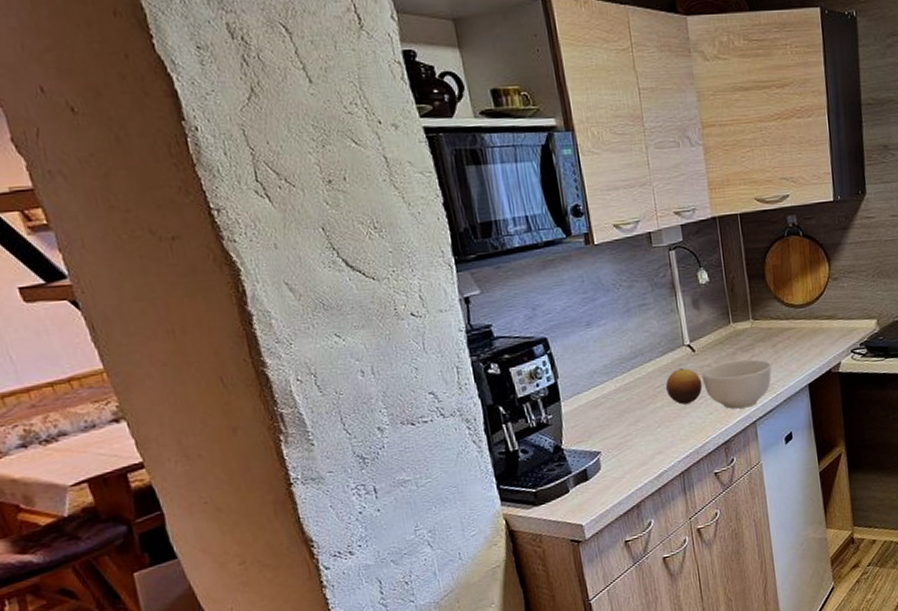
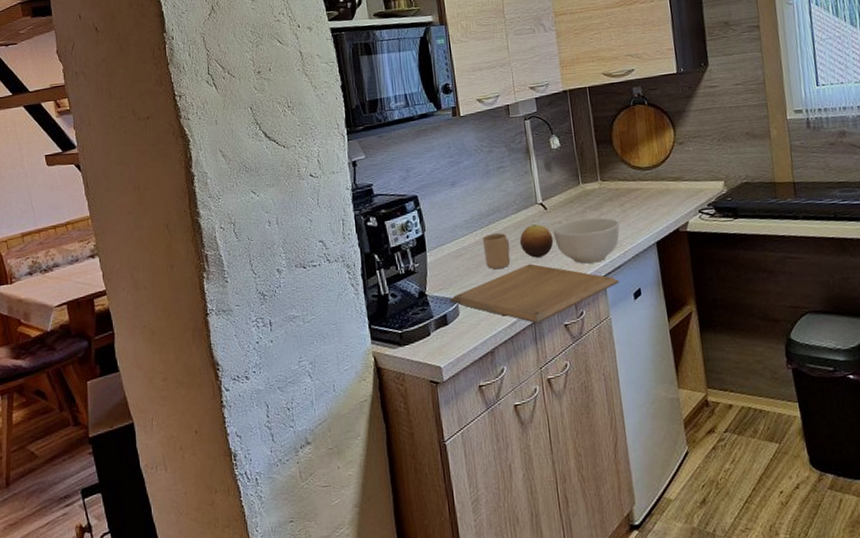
chopping board: none [590,411,771,474] -> present [450,264,619,324]
cup: none [623,378,656,419] -> present [482,233,511,270]

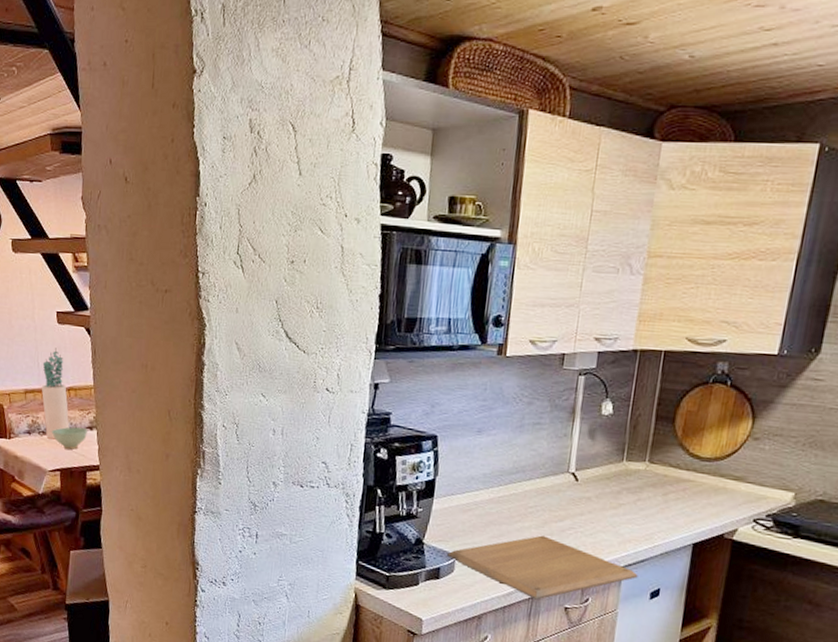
vase: none [36,188,71,276] -> present [41,348,70,440]
bowl: none [53,258,90,281] -> present [51,427,88,450]
cup: present [482,233,511,270] -> none [495,494,526,534]
fruit: present [519,224,554,258] -> none [537,494,577,532]
bowl: present [552,218,620,264] -> none [577,499,656,551]

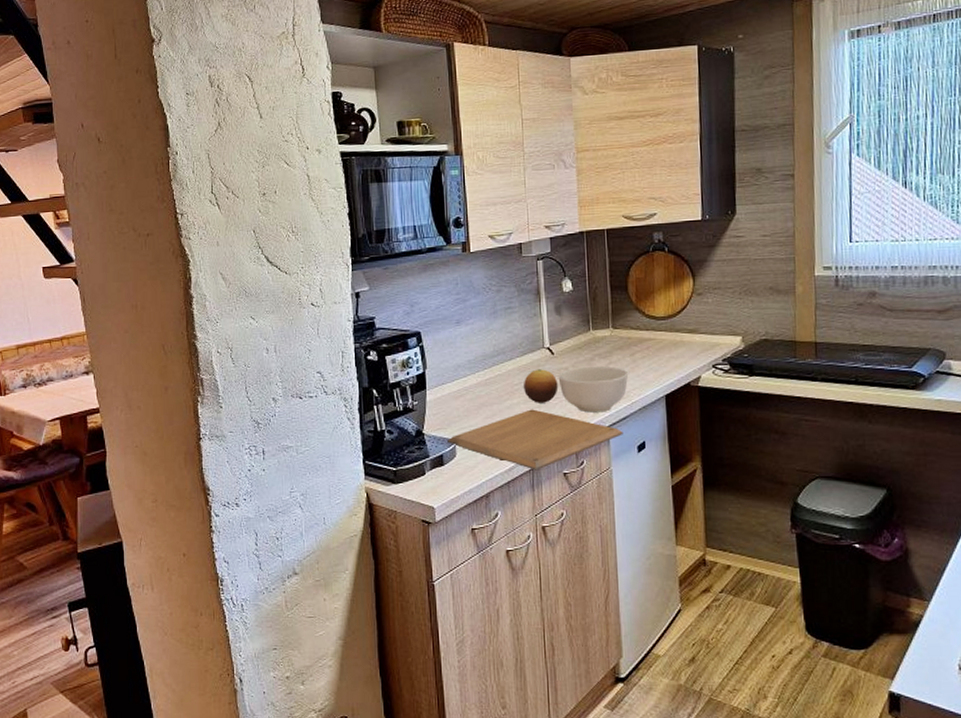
vase: present [41,348,70,440] -> none [32,301,65,390]
bowl: present [51,427,88,450] -> none [47,374,84,397]
fruit: none [537,494,577,532] -> present [523,369,559,403]
bowl: none [577,499,656,551] -> present [558,366,628,413]

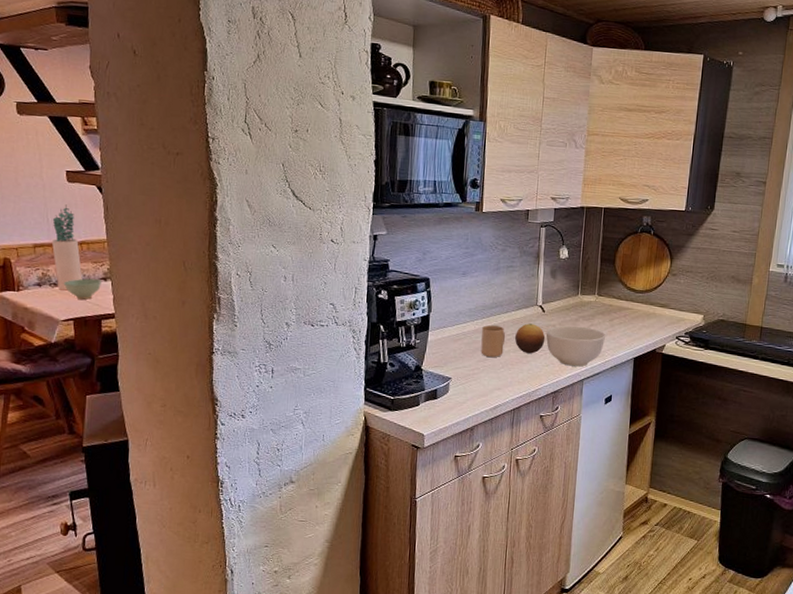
vase: none [32,301,65,390] -> present [51,204,83,291]
bowl: none [47,374,84,397] -> present [63,278,101,300]
chopping board: present [447,409,624,471] -> none [442,357,595,411]
cup: none [484,376,513,413] -> present [481,325,505,358]

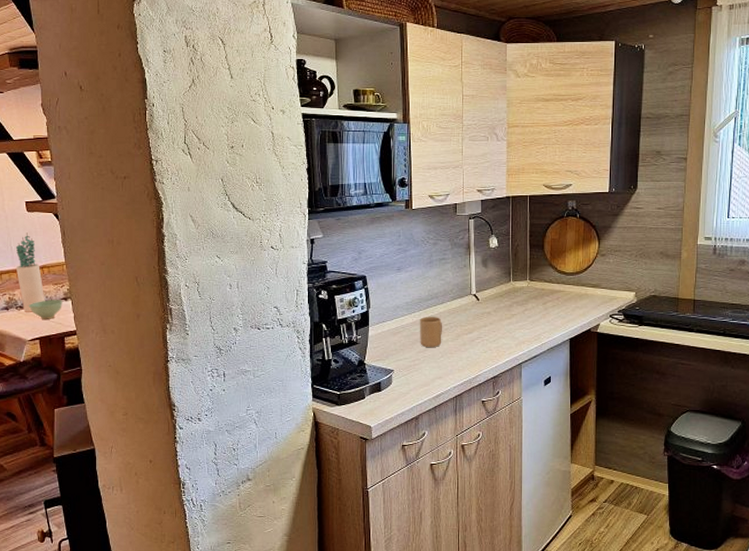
fruit: present [514,323,545,354] -> none [451,312,481,341]
bowl: present [546,326,605,367] -> none [481,312,540,351]

